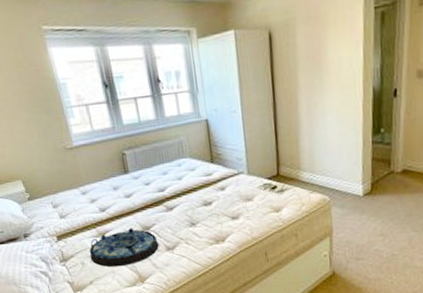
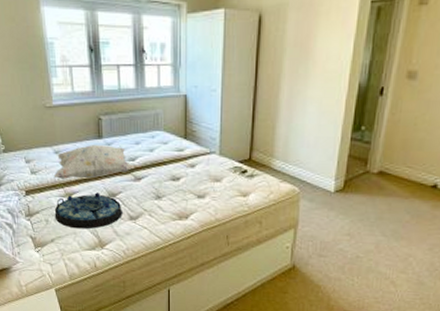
decorative pillow: none [84,179,165,220] -> present [54,145,135,179]

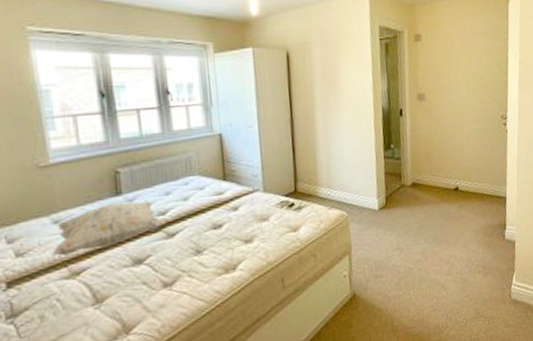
serving tray: present [54,192,122,229] -> none [54,262,154,318]

